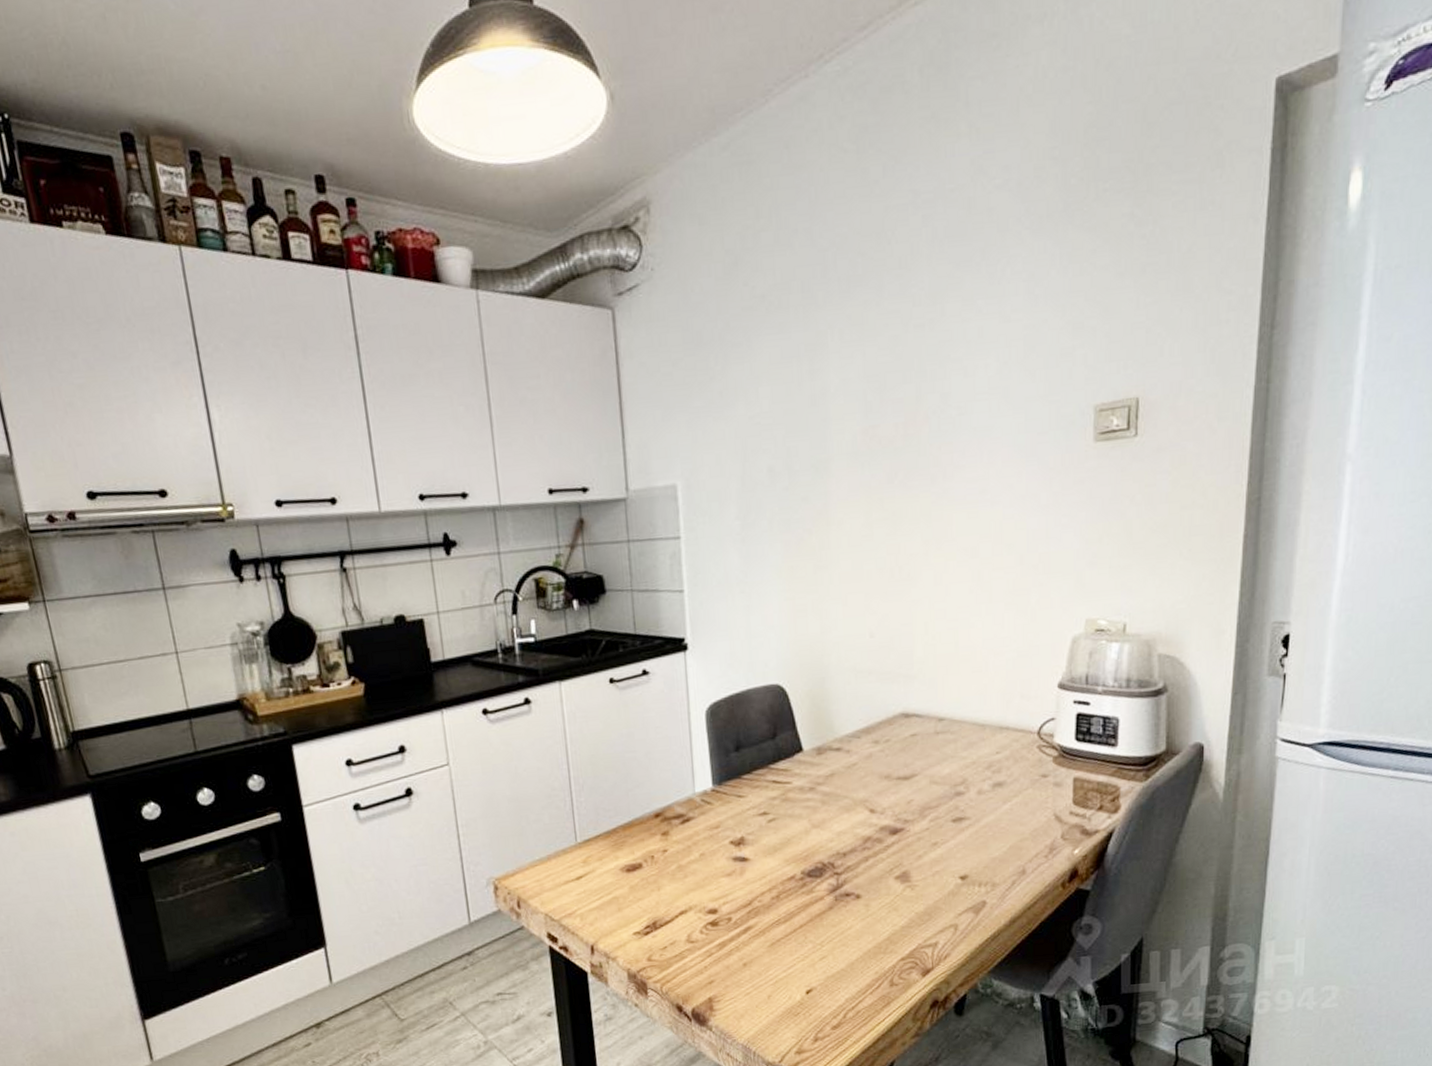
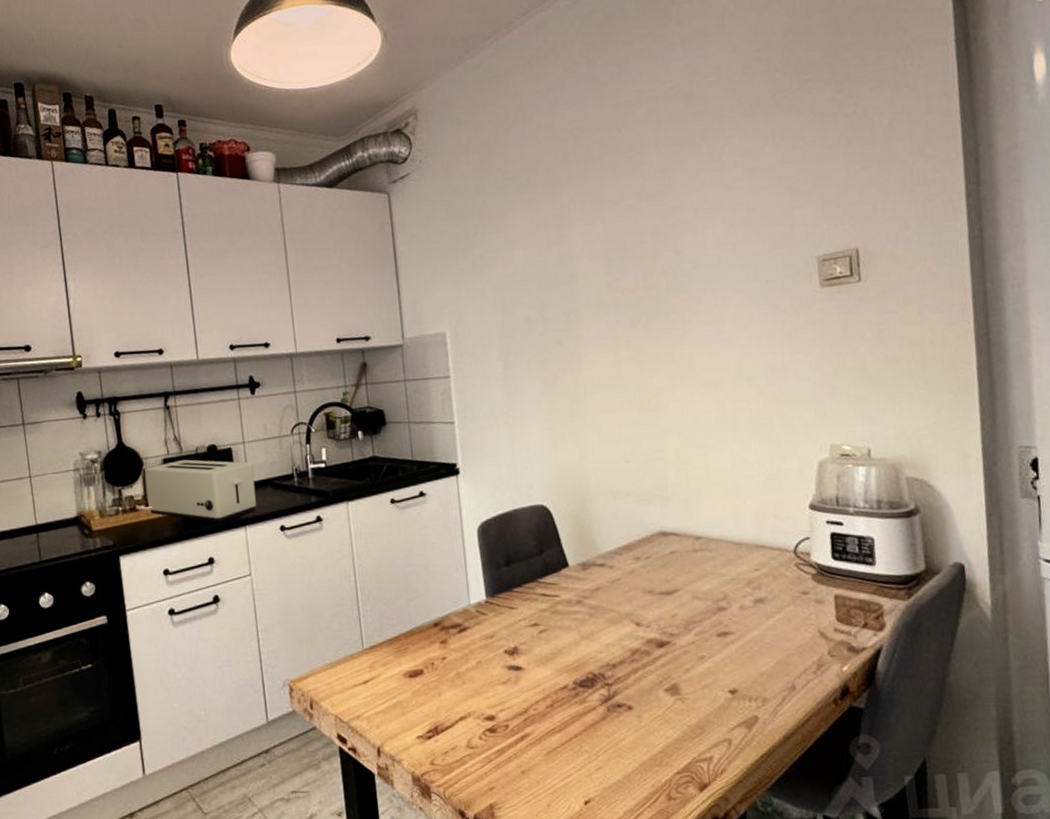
toaster: none [319,632,454,706] -> present [145,459,257,523]

